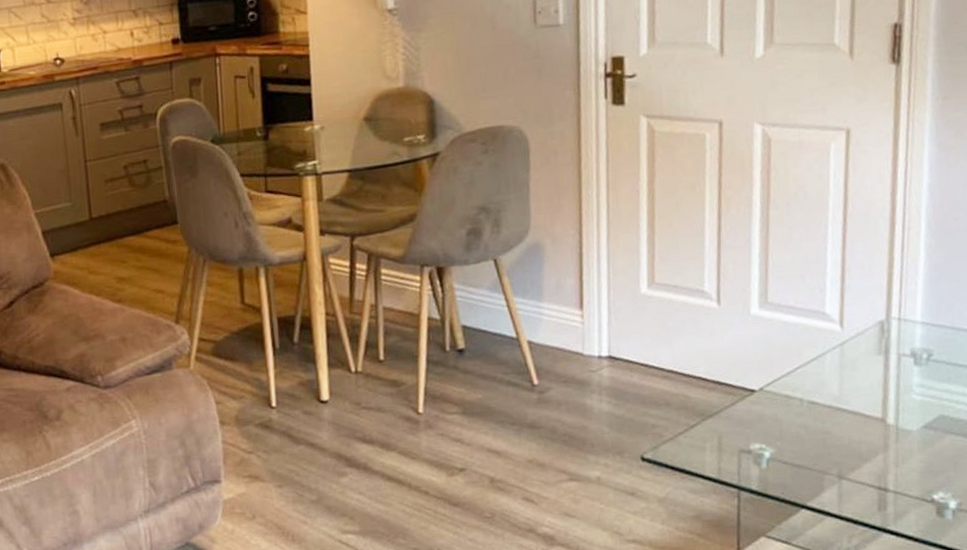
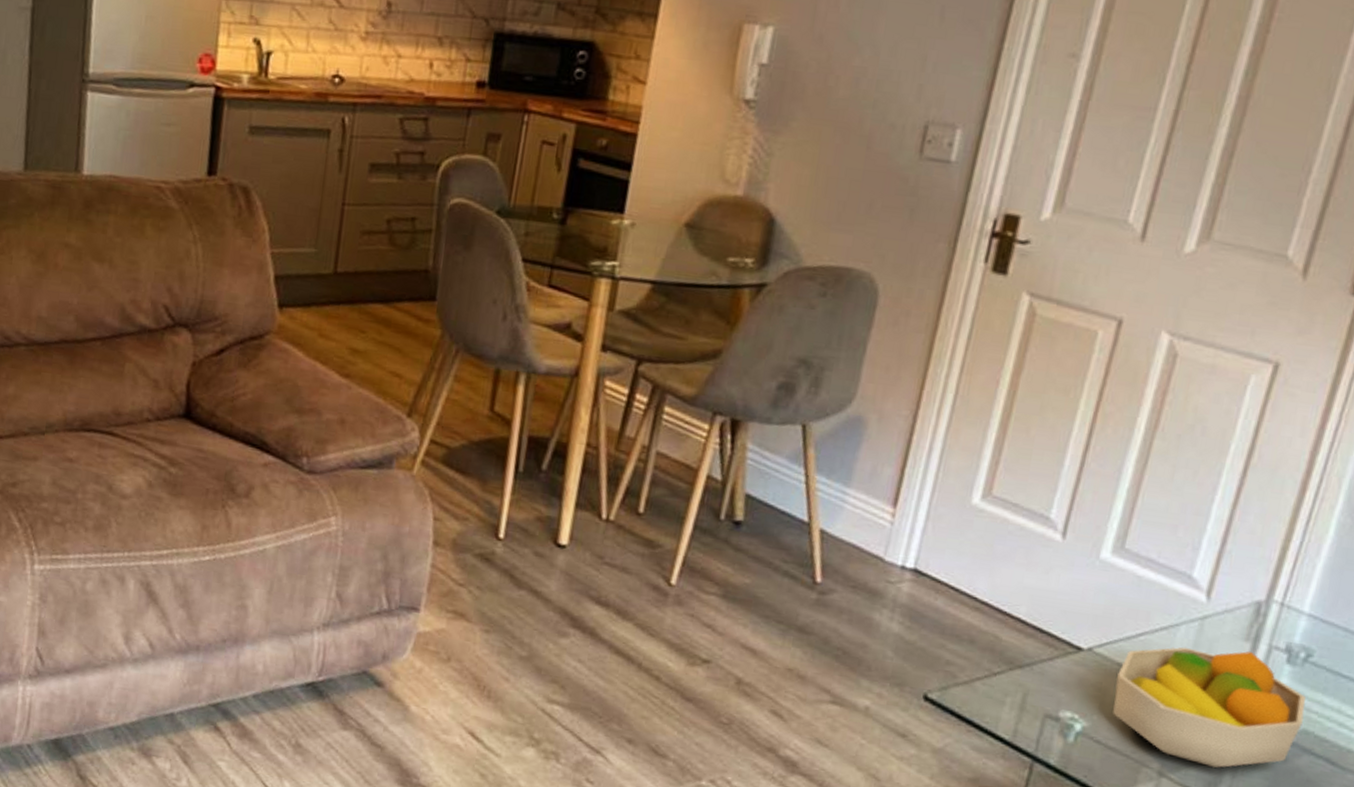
fruit bowl: none [787,363,939,463] -> present [1113,647,1306,769]

